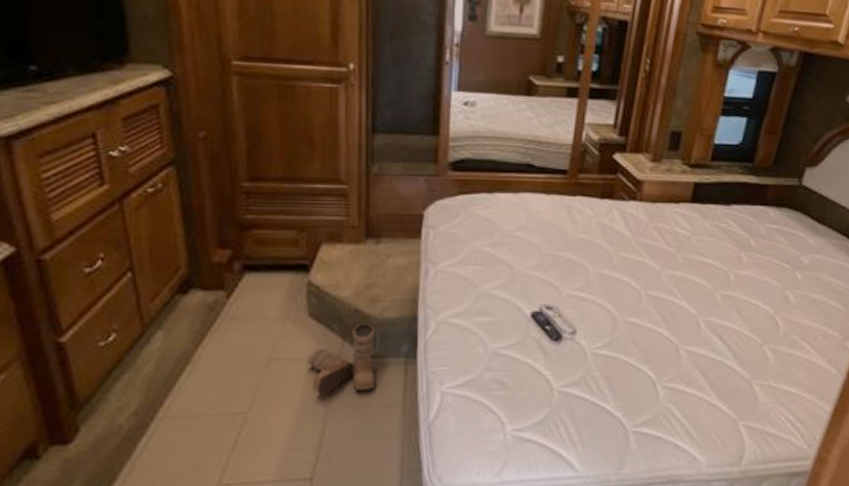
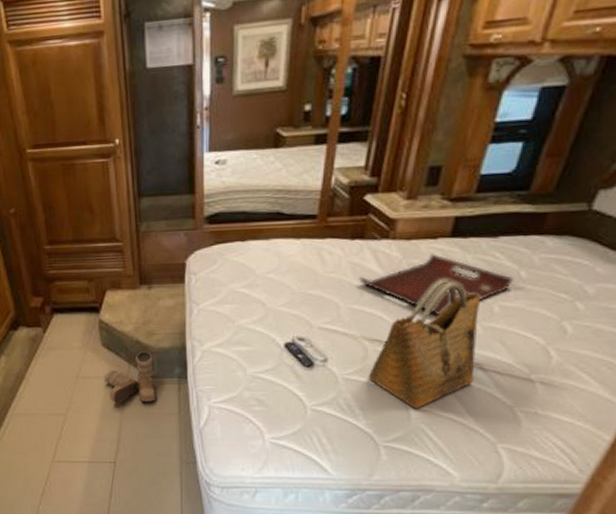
serving tray: none [608,218,745,284] -> present [359,254,513,316]
grocery bag: none [617,244,719,386] -> present [368,279,481,408]

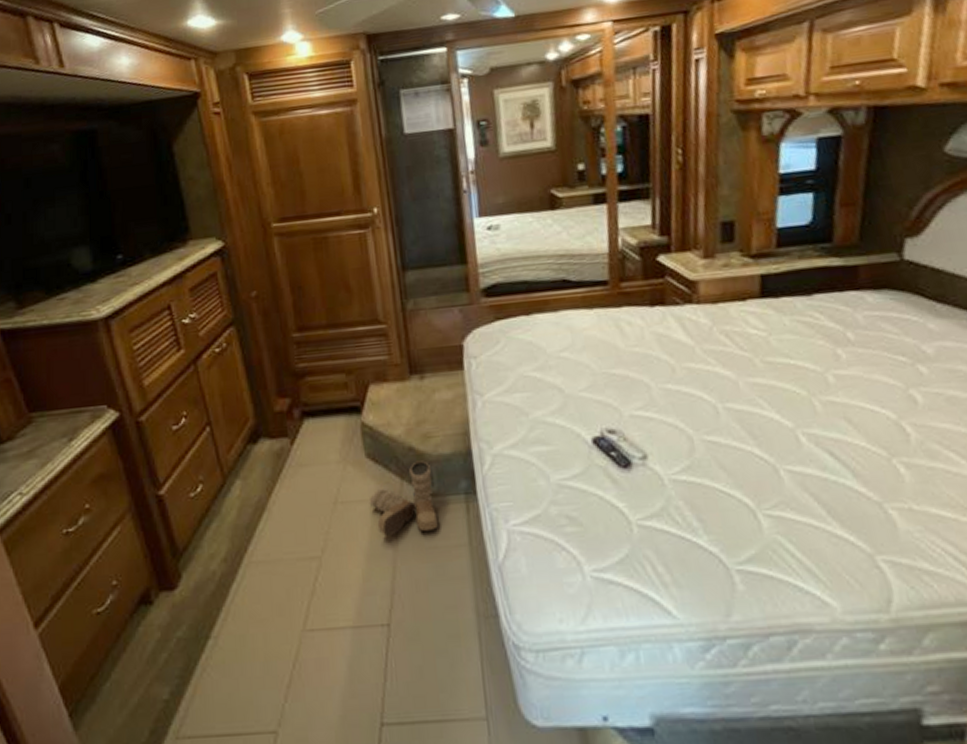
serving tray: present [359,254,513,316] -> none [667,317,842,392]
grocery bag: present [368,279,481,408] -> none [699,346,826,514]

